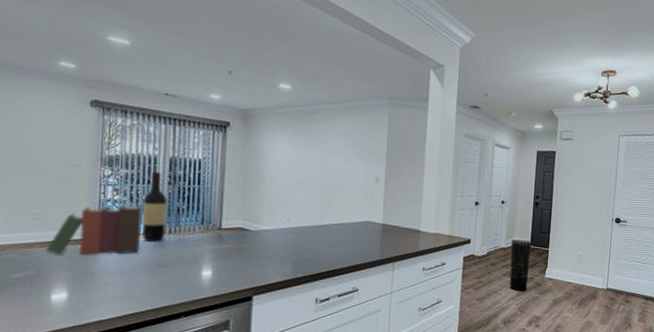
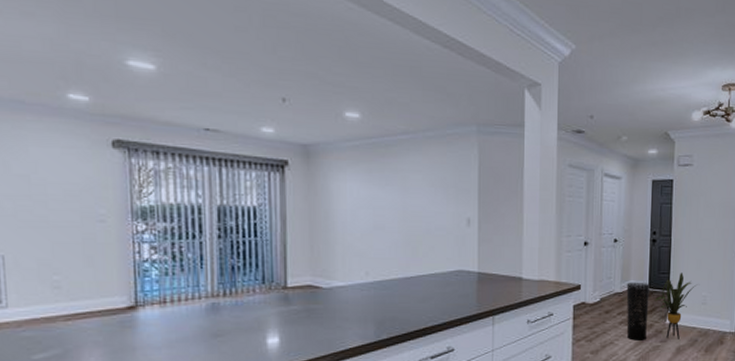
books: present [45,204,142,255] -> none [71,264,190,329]
wine bottle: present [141,171,167,242] -> none [188,223,219,307]
house plant: none [535,233,574,292] -> present [654,272,698,339]

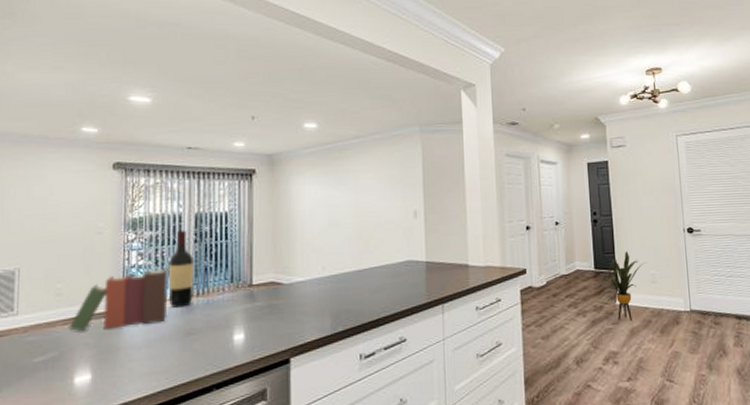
books: none [71,264,190,329] -> present [68,267,168,332]
wine bottle: none [188,223,219,307] -> present [168,230,194,308]
umbrella stand: present [626,282,650,341] -> none [572,263,598,324]

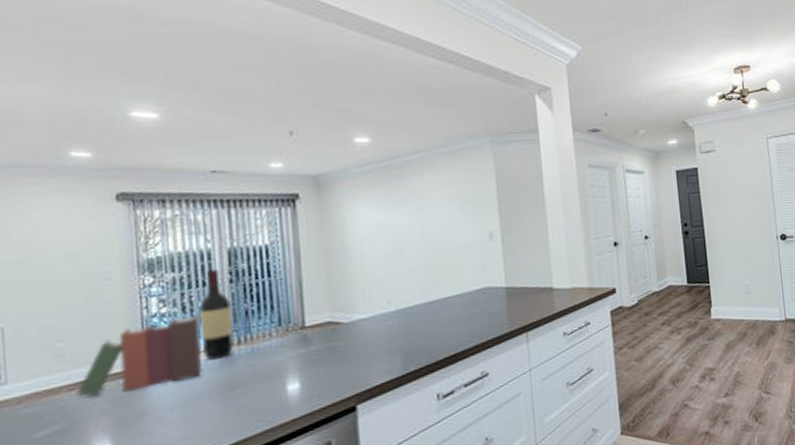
house plant: present [601,251,645,321] -> none [695,263,739,335]

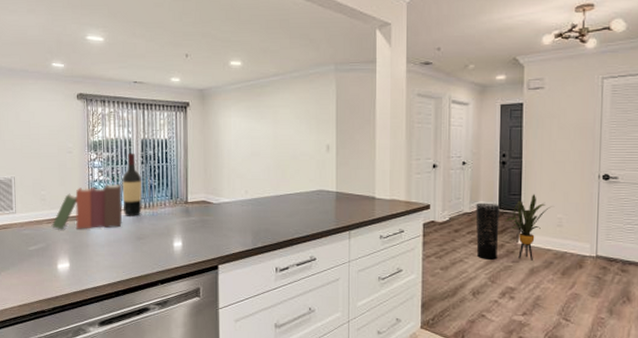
umbrella stand: none [664,278,692,342] -> present [476,202,500,260]
house plant: none [695,263,739,335] -> present [505,194,552,261]

